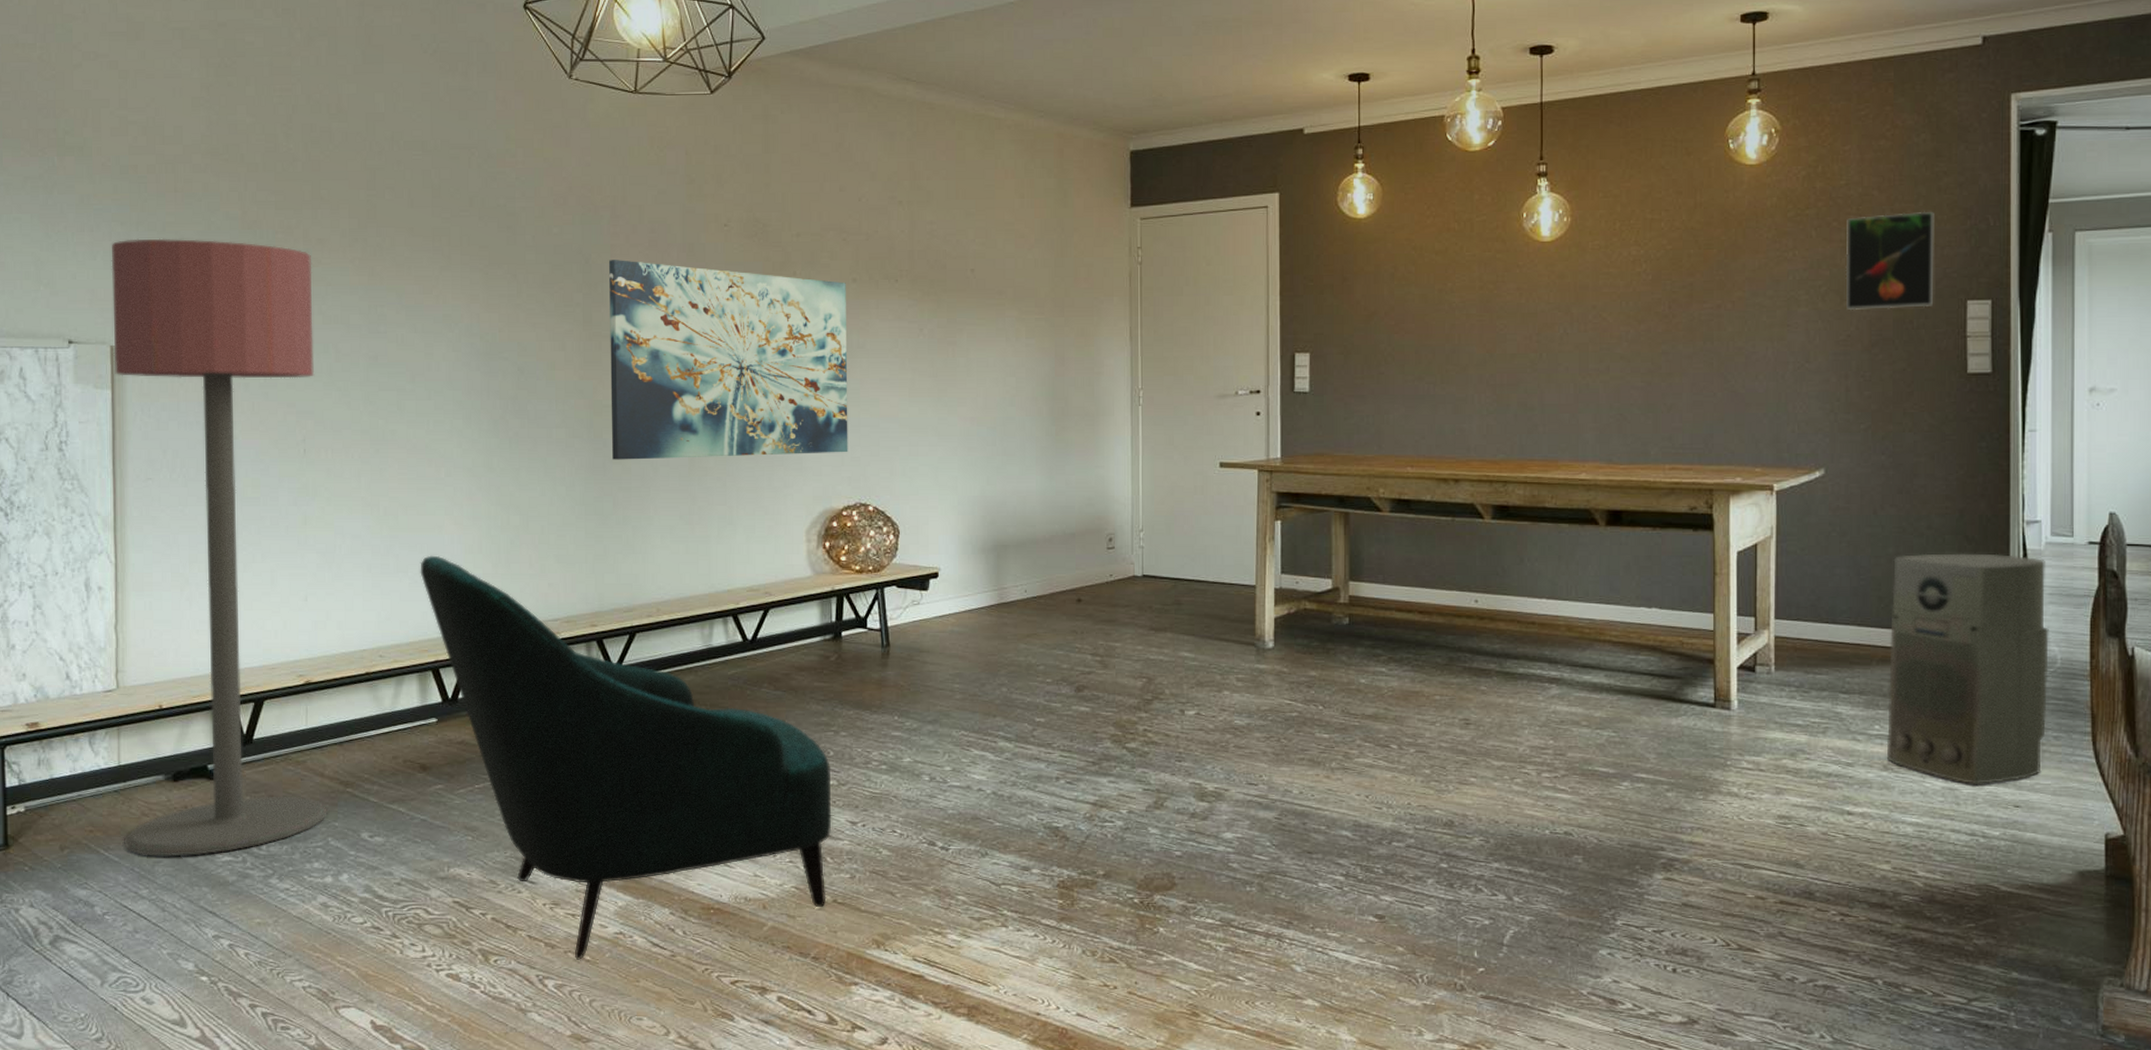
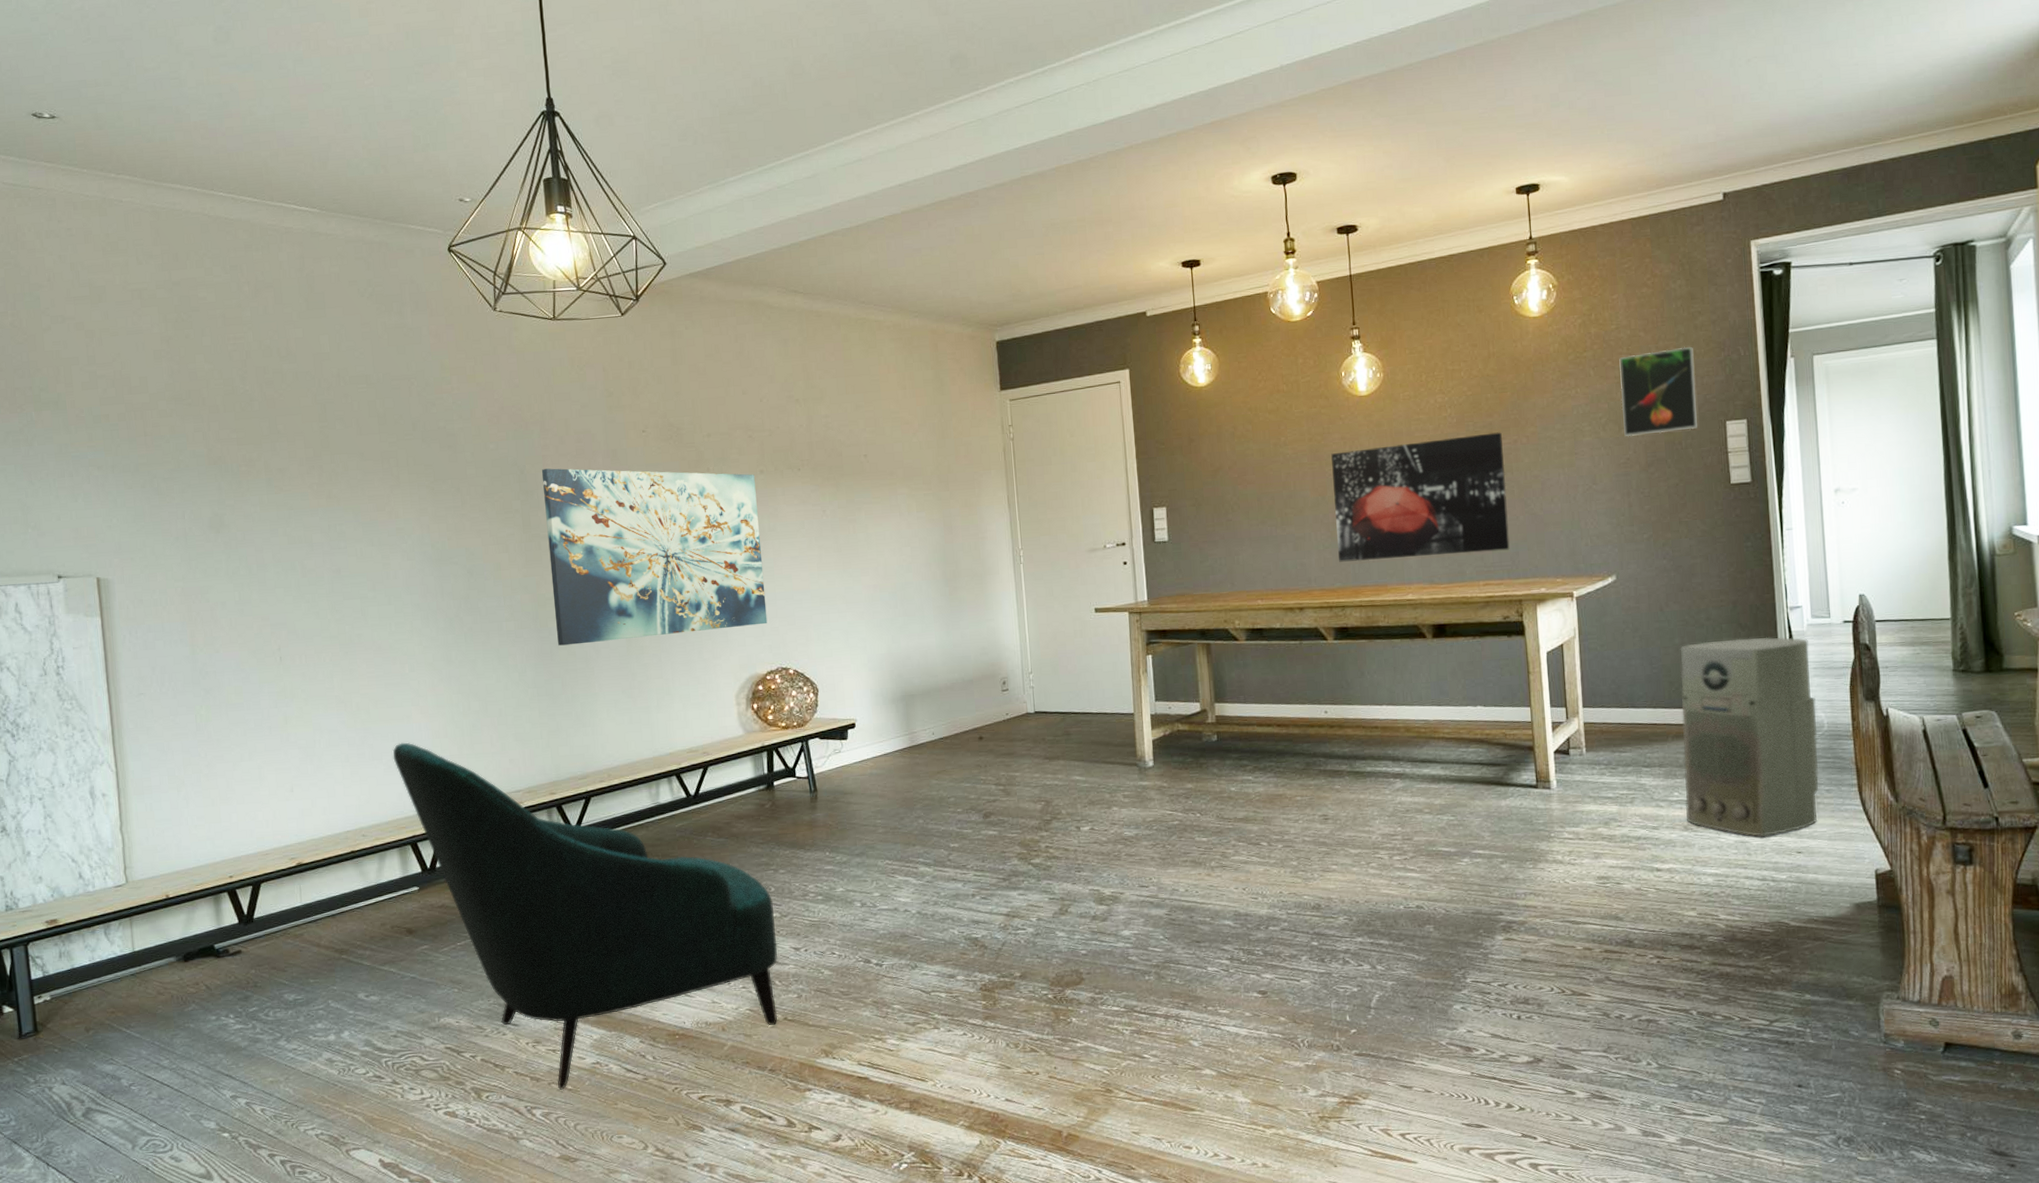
floor lamp: present [111,238,327,857] -> none [91,476,326,1030]
wall art: none [1504,294,1705,432] -> present [1331,432,1510,562]

